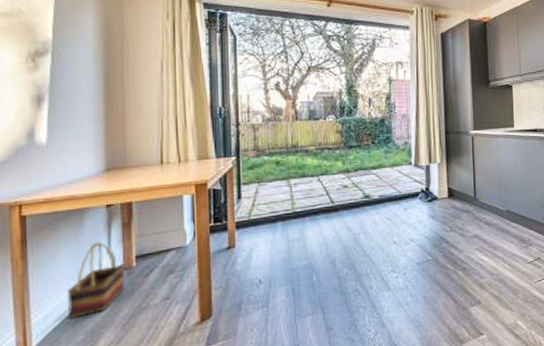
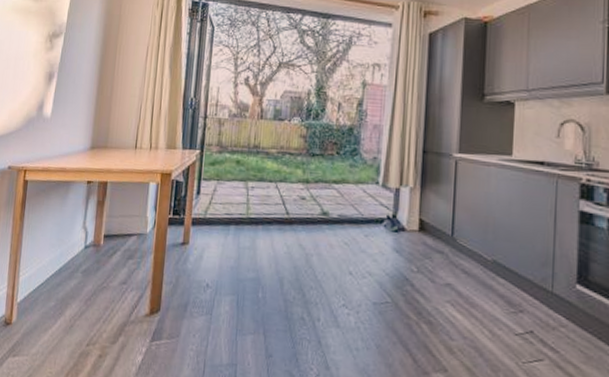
basket: present [66,241,125,319] -> none [46,214,95,284]

